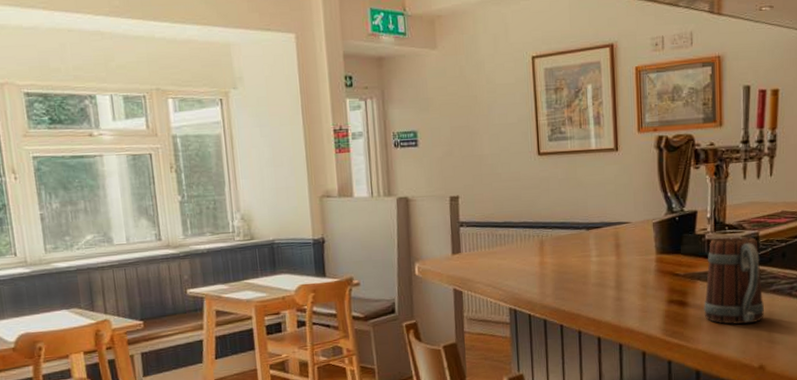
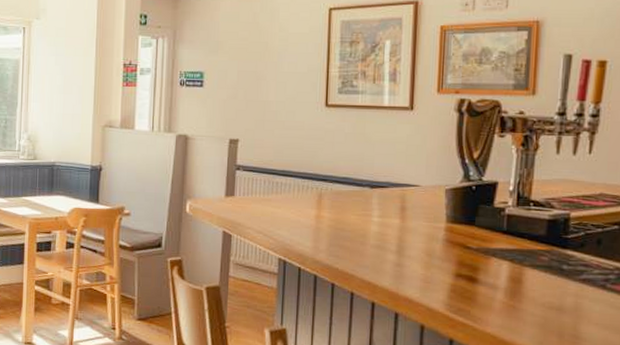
beer mug: present [704,236,764,325] -> none [496,213,570,313]

